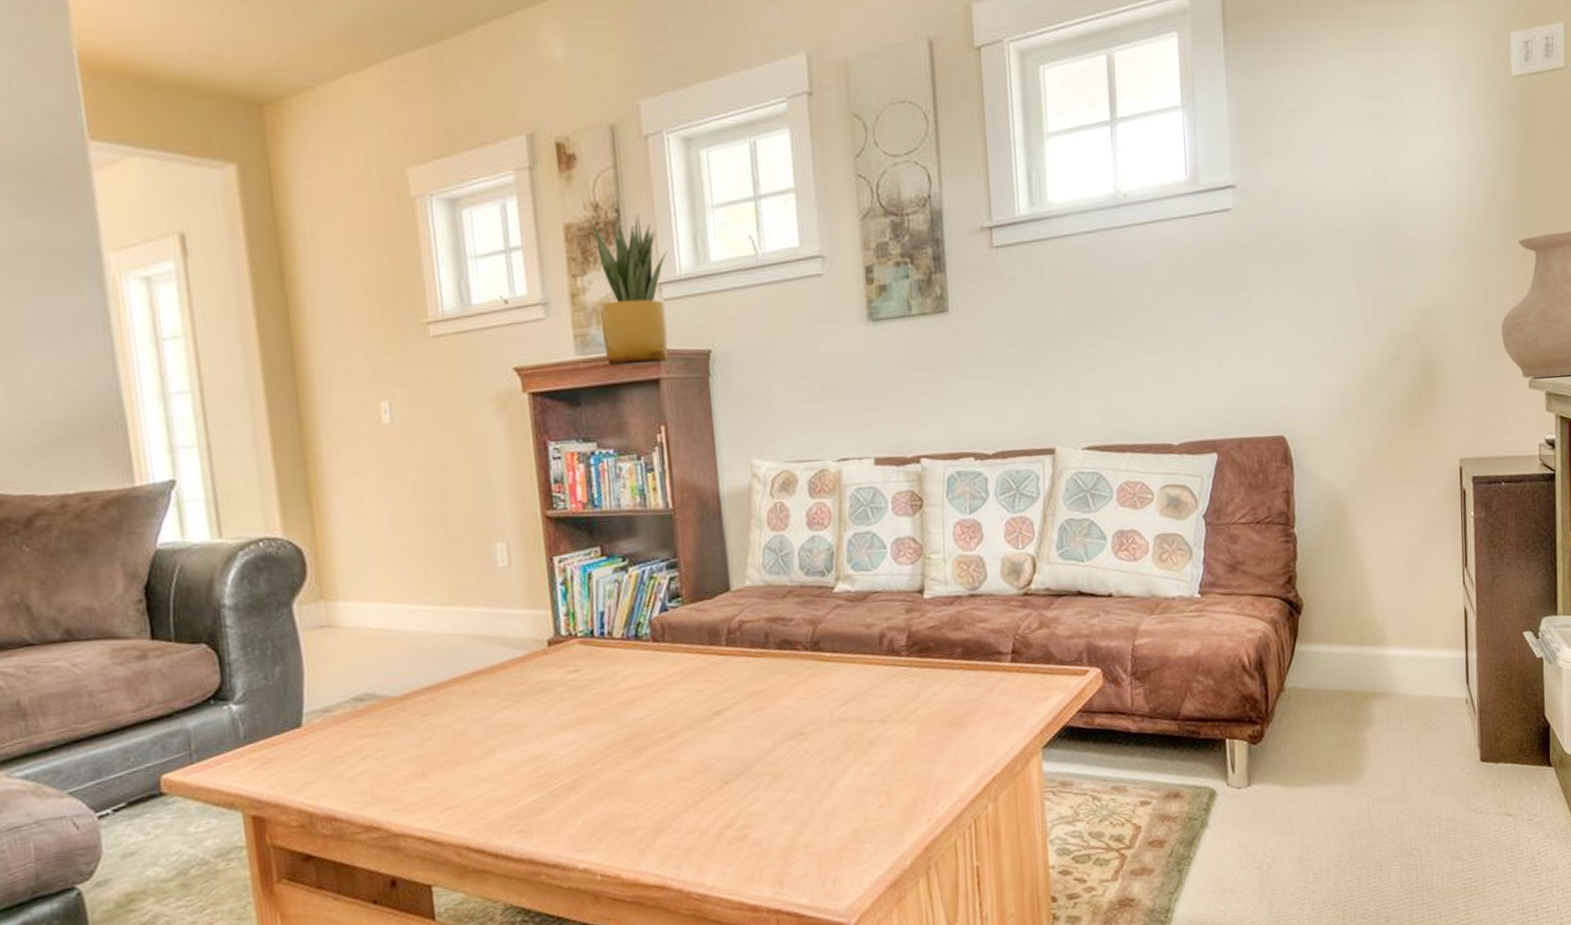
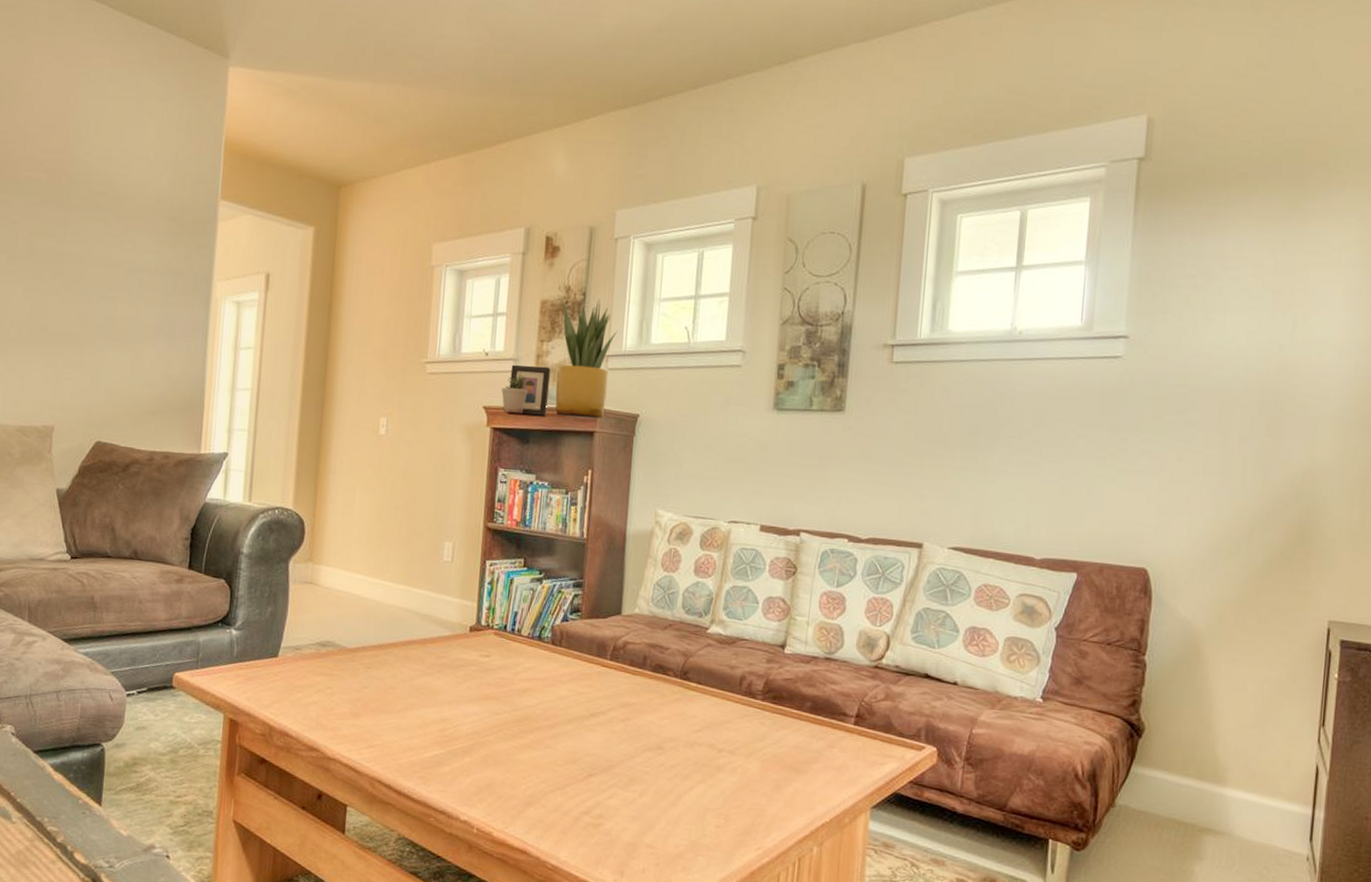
potted plant: none [533,319,568,372] -> present [501,372,528,414]
picture frame: none [540,307,597,374] -> present [507,365,550,418]

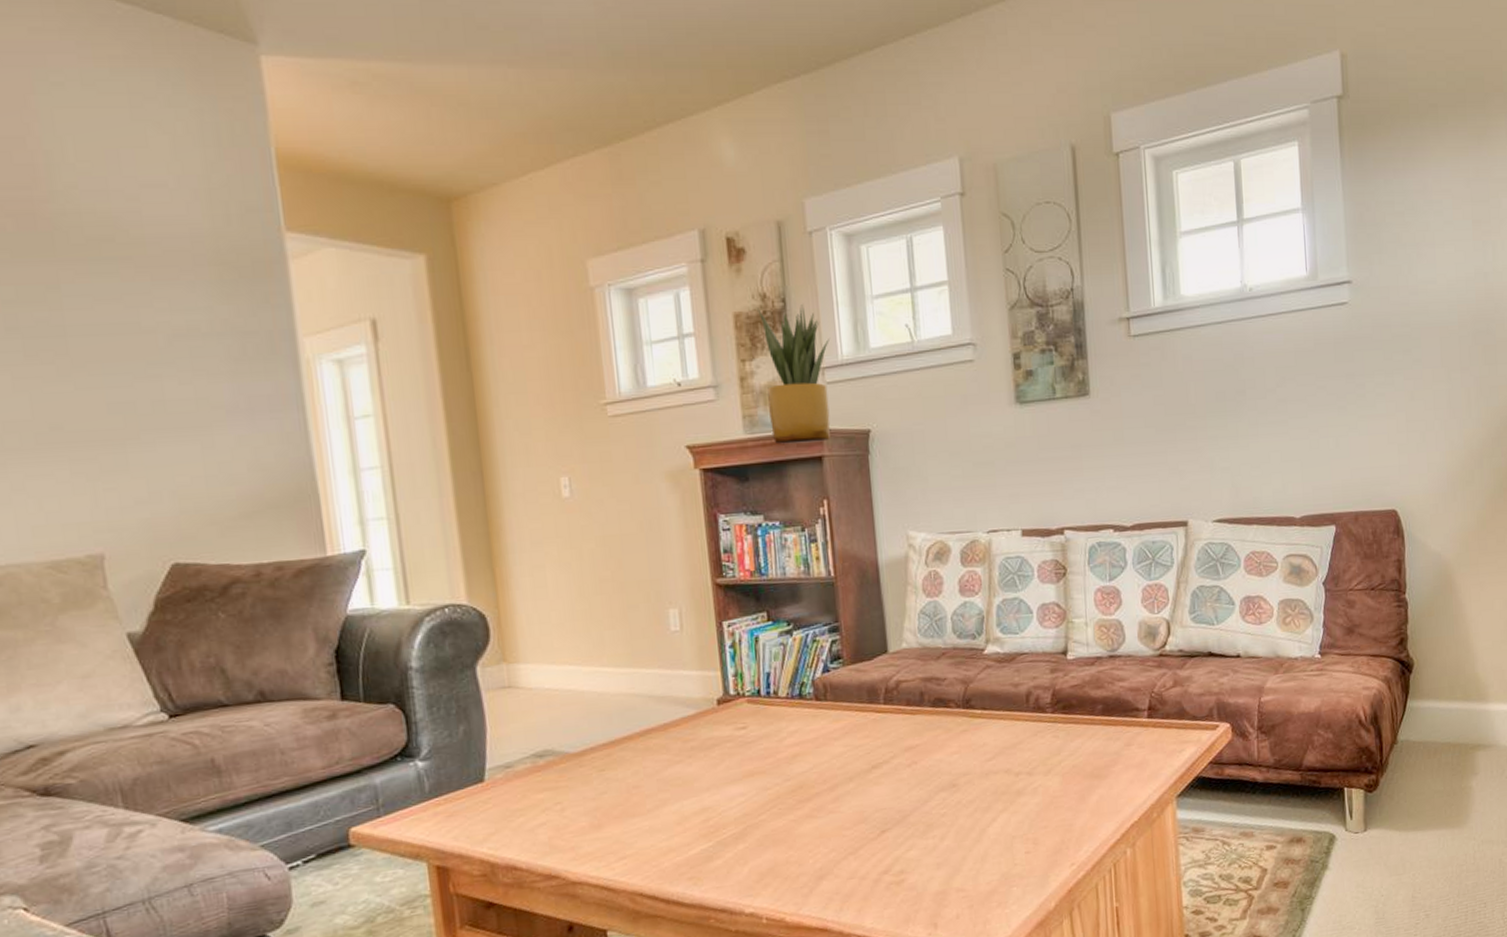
potted plant: present [501,372,528,414] -> none [705,400,737,450]
picture frame: present [507,365,550,418] -> none [711,390,764,451]

